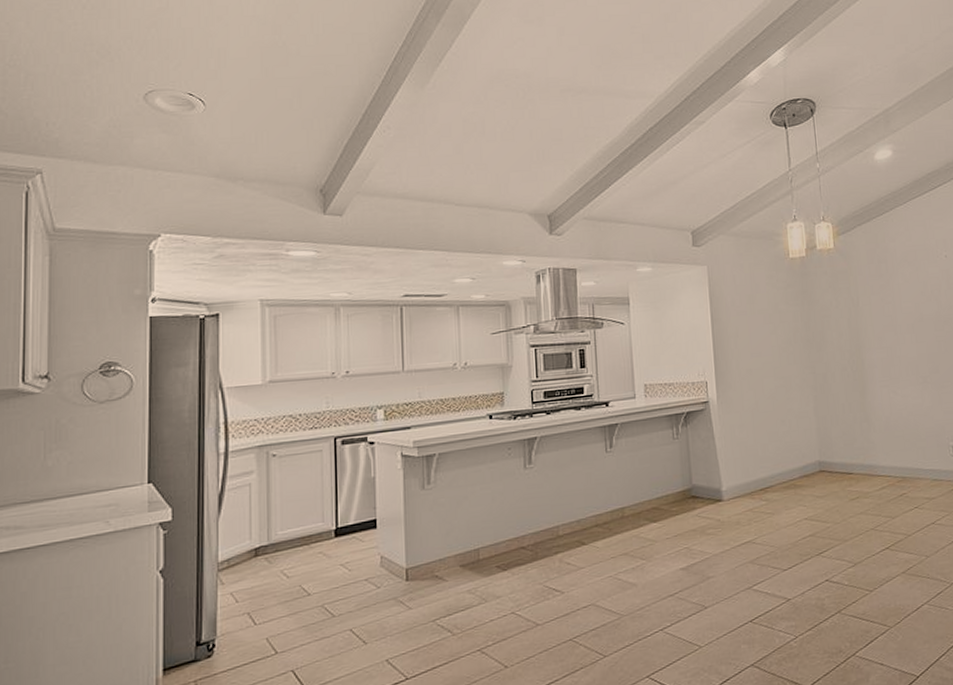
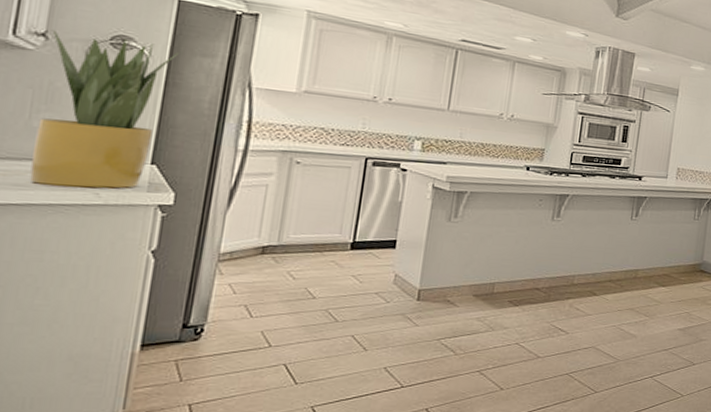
planter: none [50,364,158,522] -> present [30,30,181,189]

